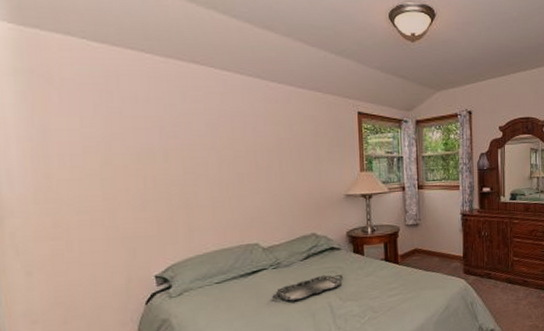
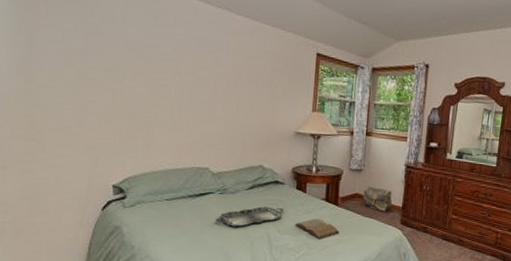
book: none [356,280,404,301] -> present [295,218,340,239]
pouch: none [422,239,453,264] -> present [362,186,393,212]

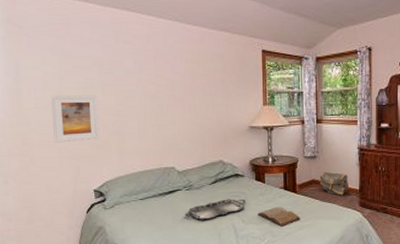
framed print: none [69,75,127,130] -> present [51,95,100,143]

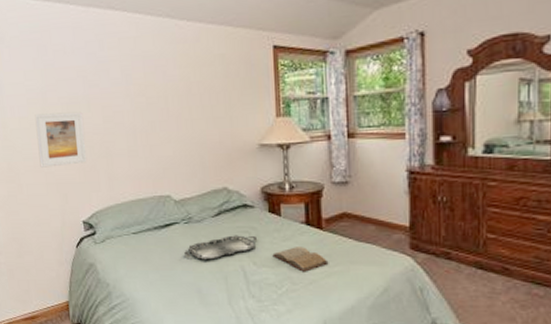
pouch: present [319,171,349,196] -> none [353,202,395,234]

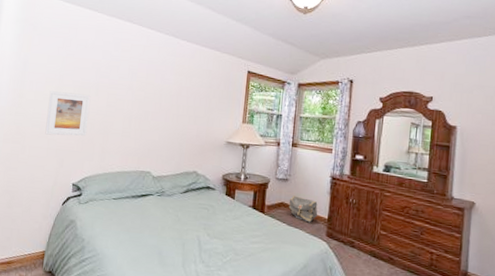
serving tray: present [184,235,256,260] -> none [153,210,213,228]
book: present [272,247,329,272] -> none [223,225,266,246]
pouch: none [353,202,395,234] -> present [288,195,318,223]

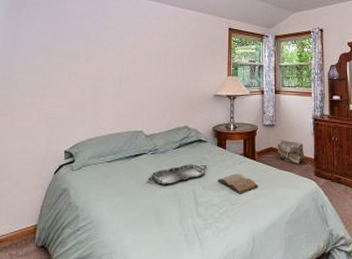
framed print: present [45,91,91,136] -> none [35,61,81,104]
serving tray: none [153,210,213,228] -> present [148,164,206,184]
book: none [223,225,266,246] -> present [217,174,259,194]

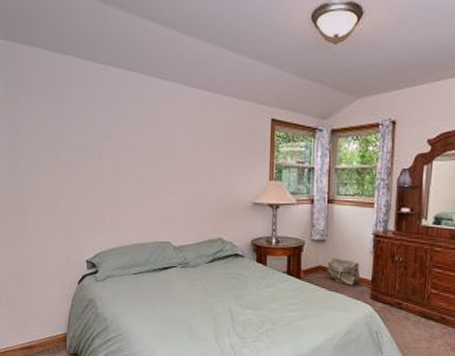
serving tray: present [148,164,206,184] -> none [179,280,244,301]
book: present [217,174,259,194] -> none [257,293,304,315]

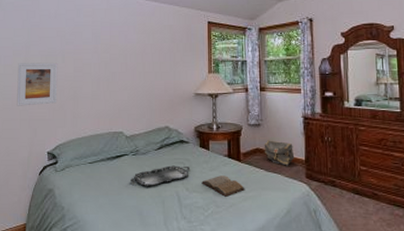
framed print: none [47,159,95,209] -> present [17,62,58,106]
serving tray: none [179,280,244,301] -> present [131,165,189,186]
book: none [257,293,304,315] -> present [201,176,245,197]

